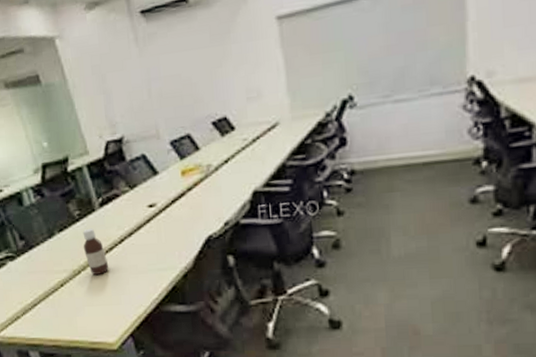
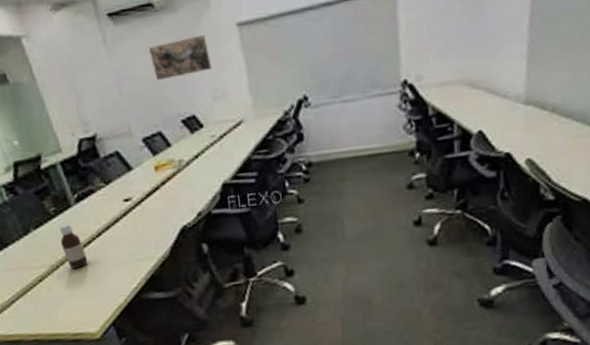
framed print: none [180,29,248,81] -> present [148,34,213,81]

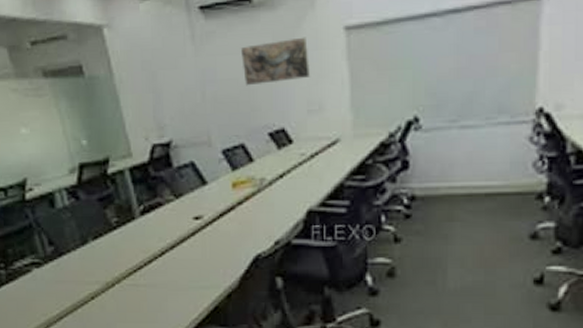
bottle: present [59,223,88,269] -> none [119,237,147,289]

